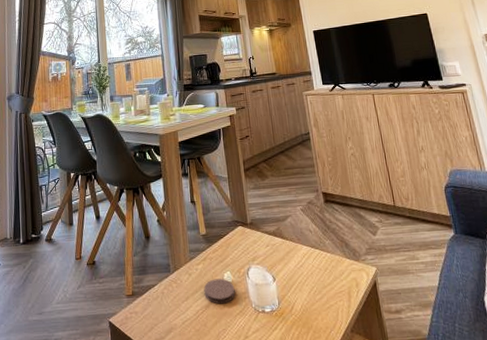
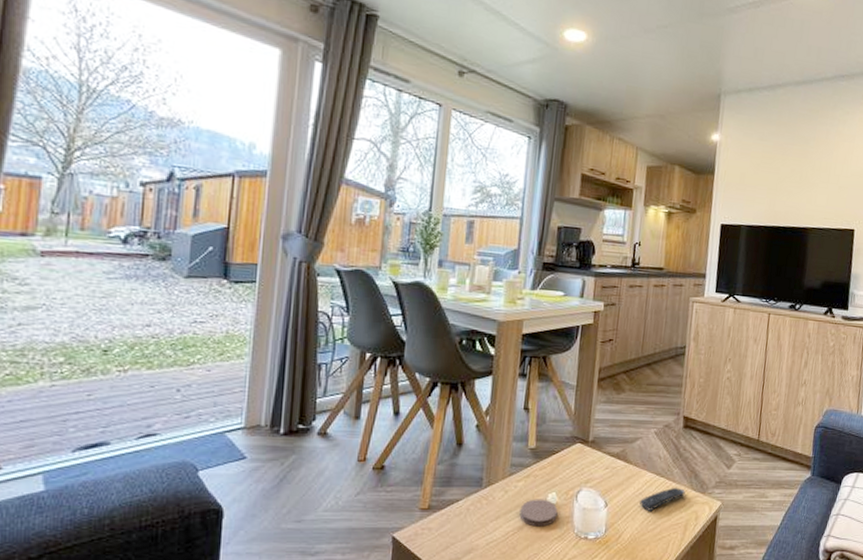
remote control: none [302,257,341,282] -> present [640,487,685,511]

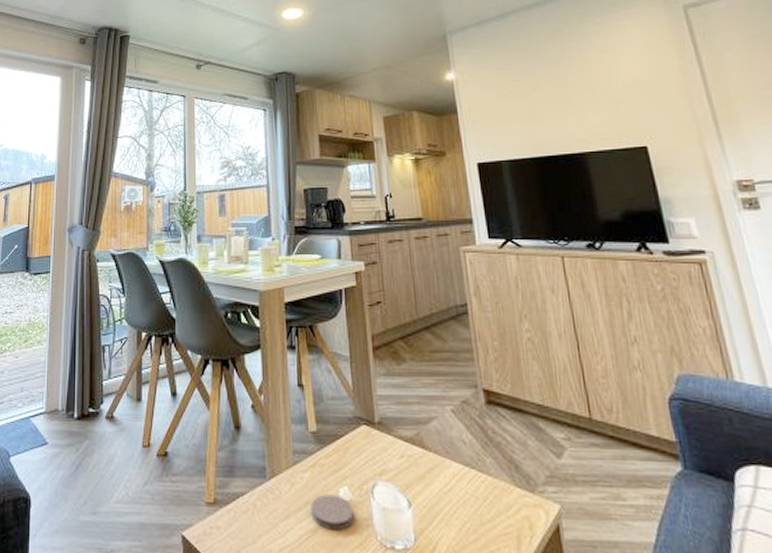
remote control: present [640,487,685,511] -> none [451,482,508,515]

